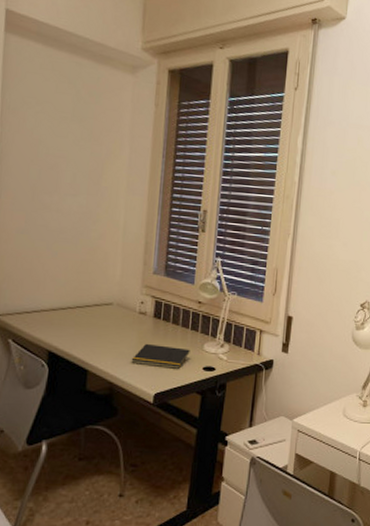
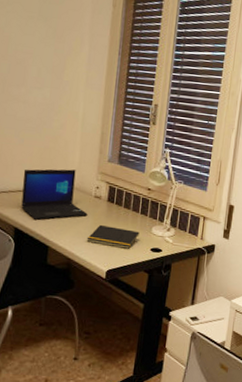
laptop: none [55,283,132,341] -> present [21,169,88,220]

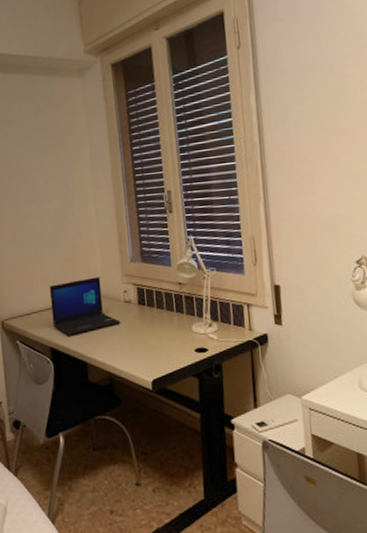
notepad: present [86,224,140,249] -> none [124,330,180,354]

